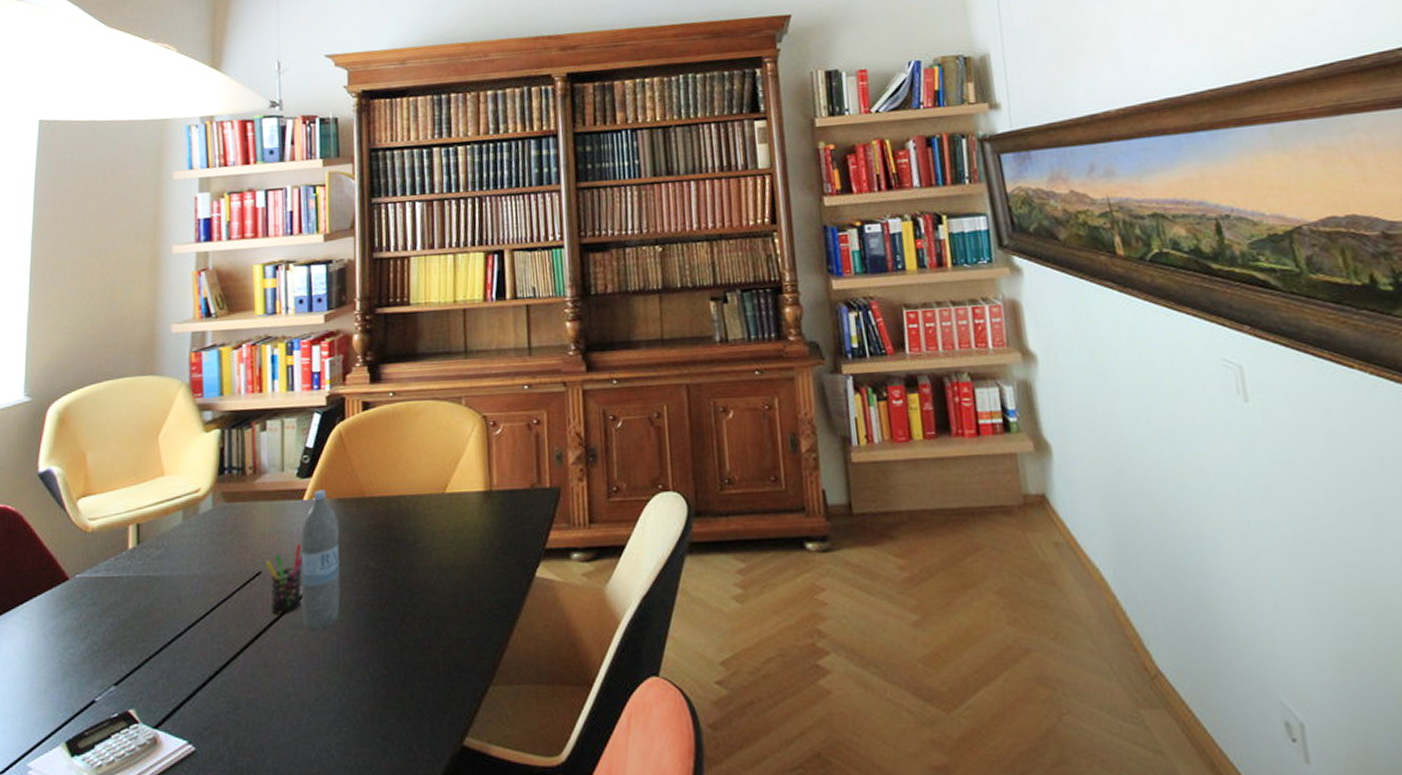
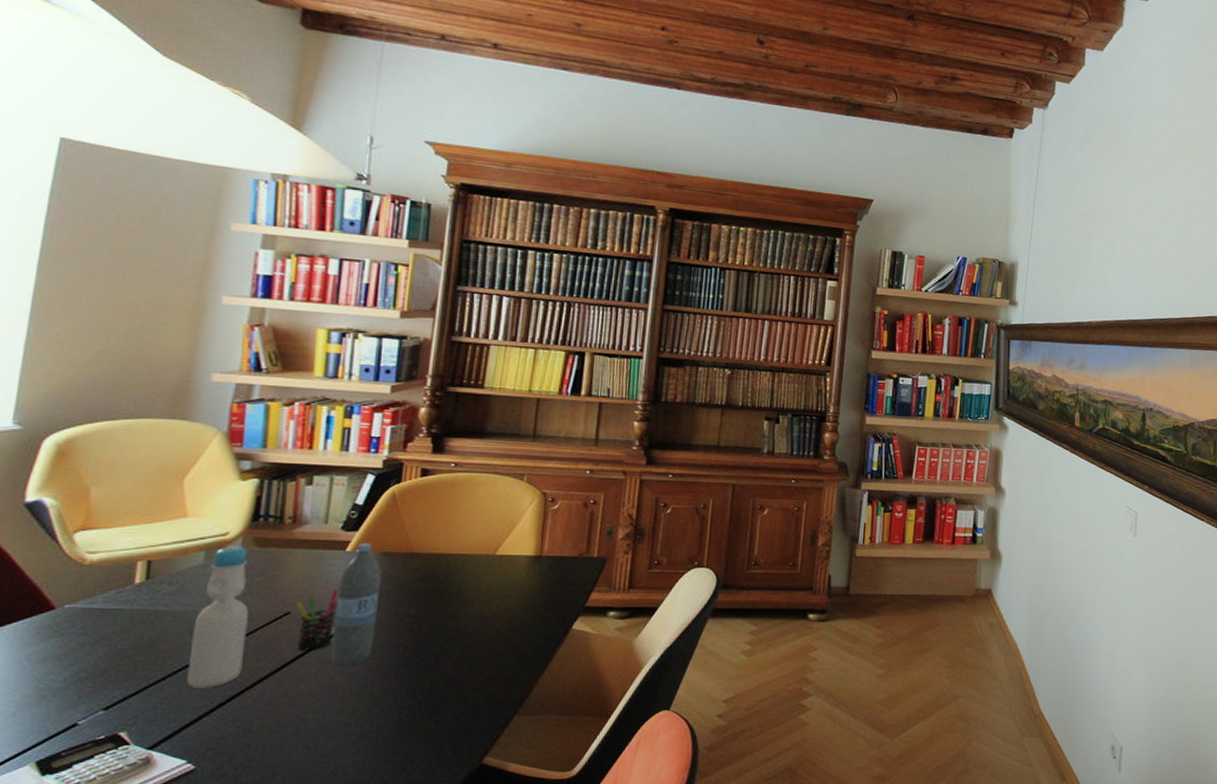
bottle: none [179,502,226,660] -> present [187,546,249,689]

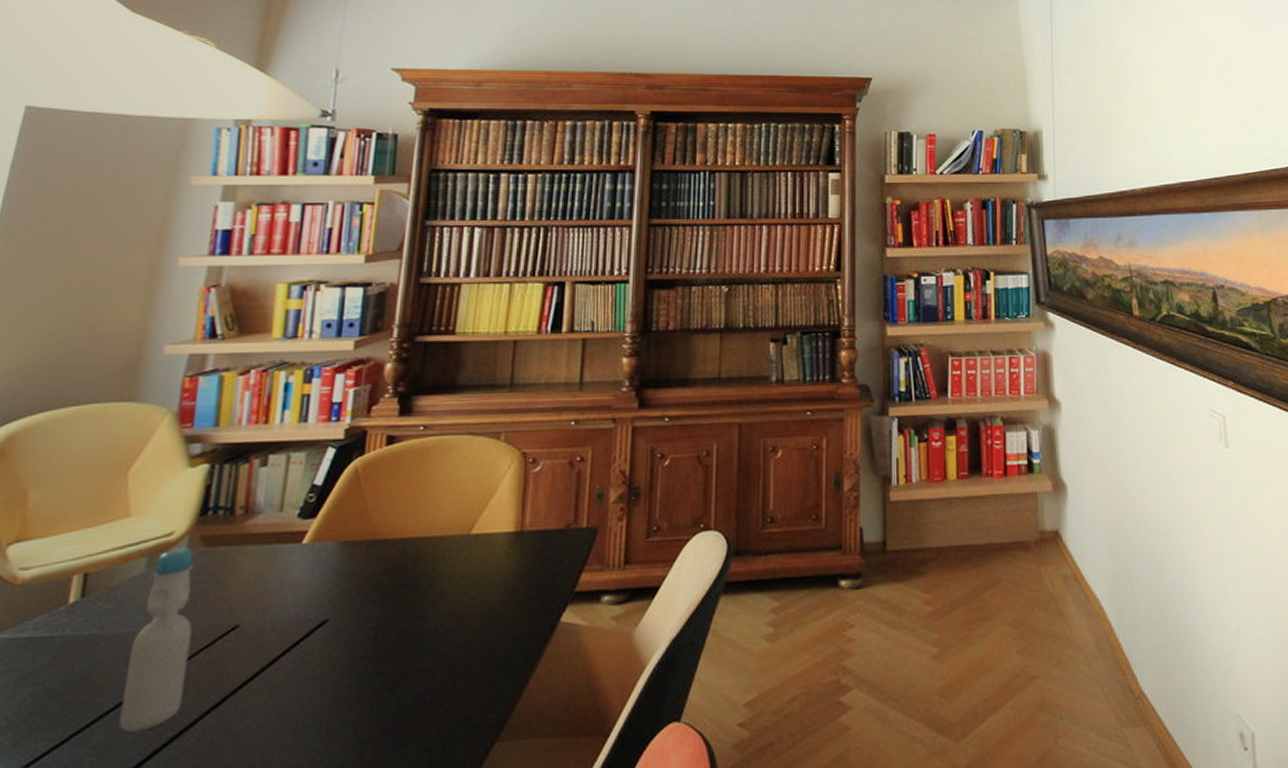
pen holder: present [297,589,339,650] -> none [244,592,294,674]
water bottle: present [330,543,382,666] -> none [282,532,342,690]

